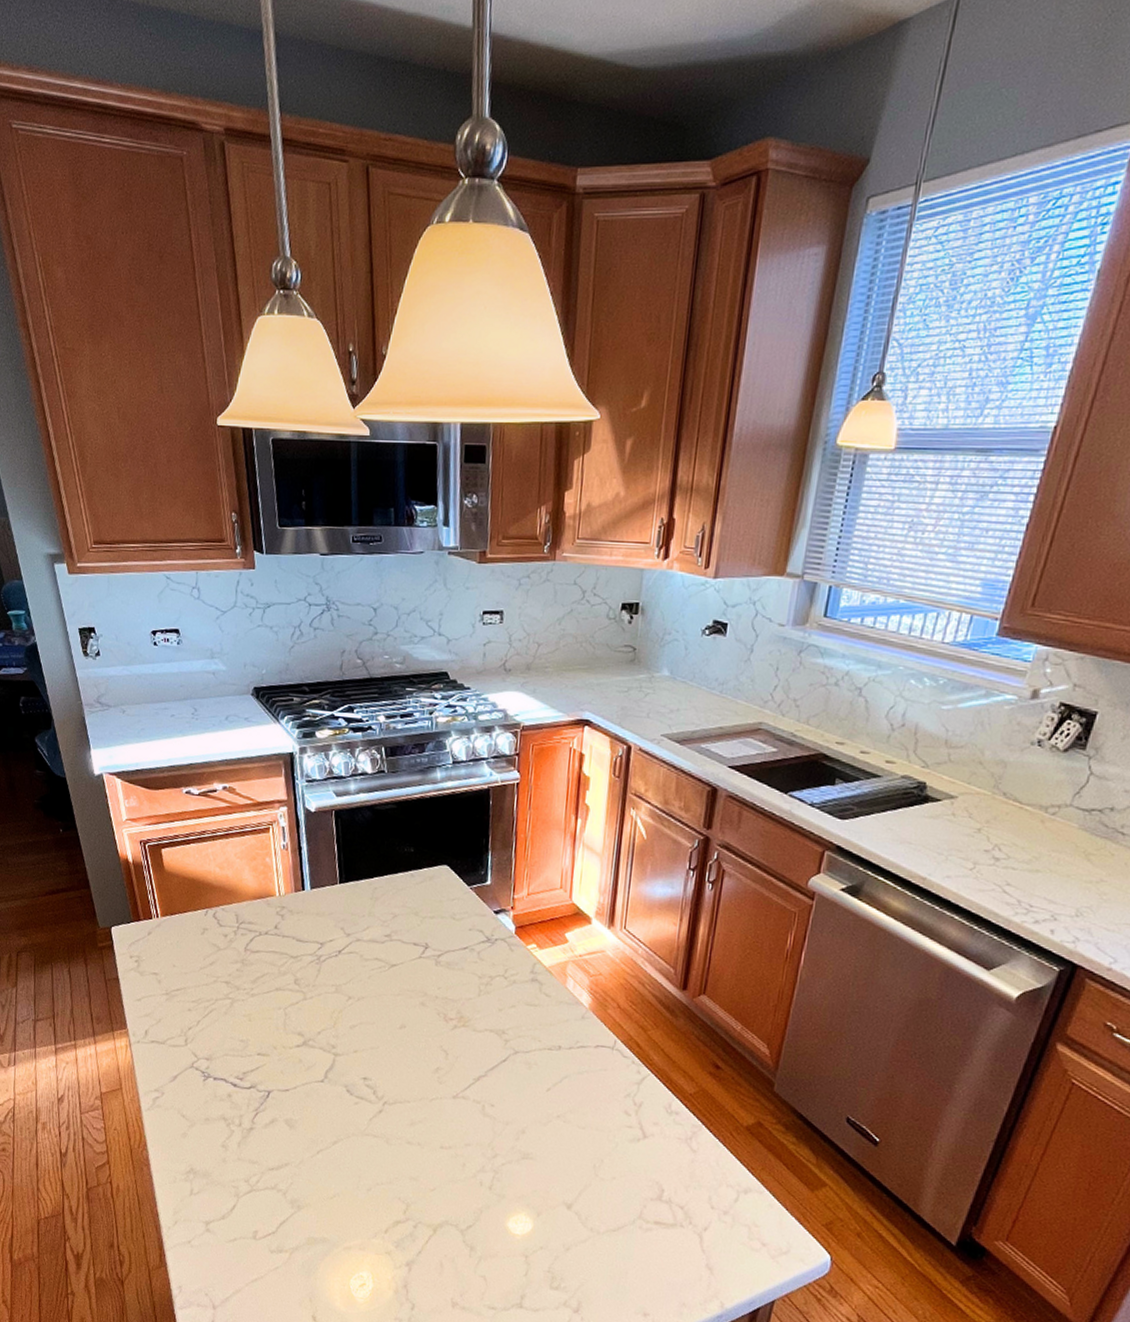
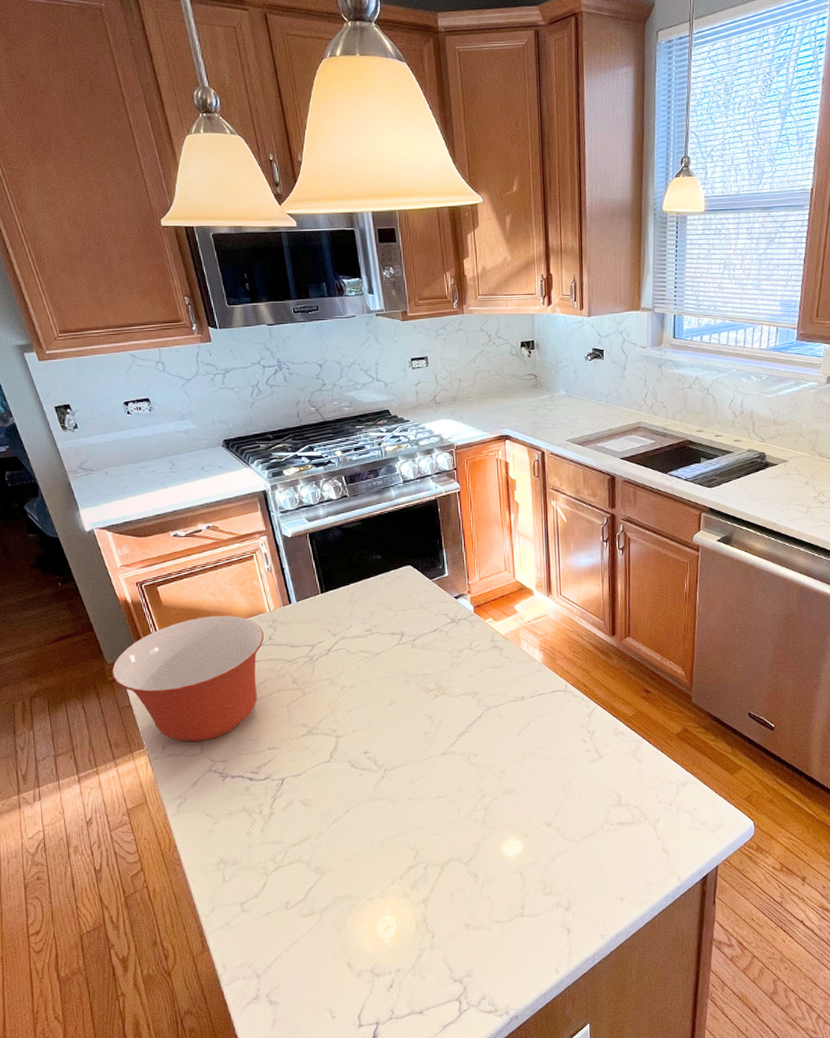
mixing bowl: none [102,890,269,1033] -> present [111,616,264,742]

